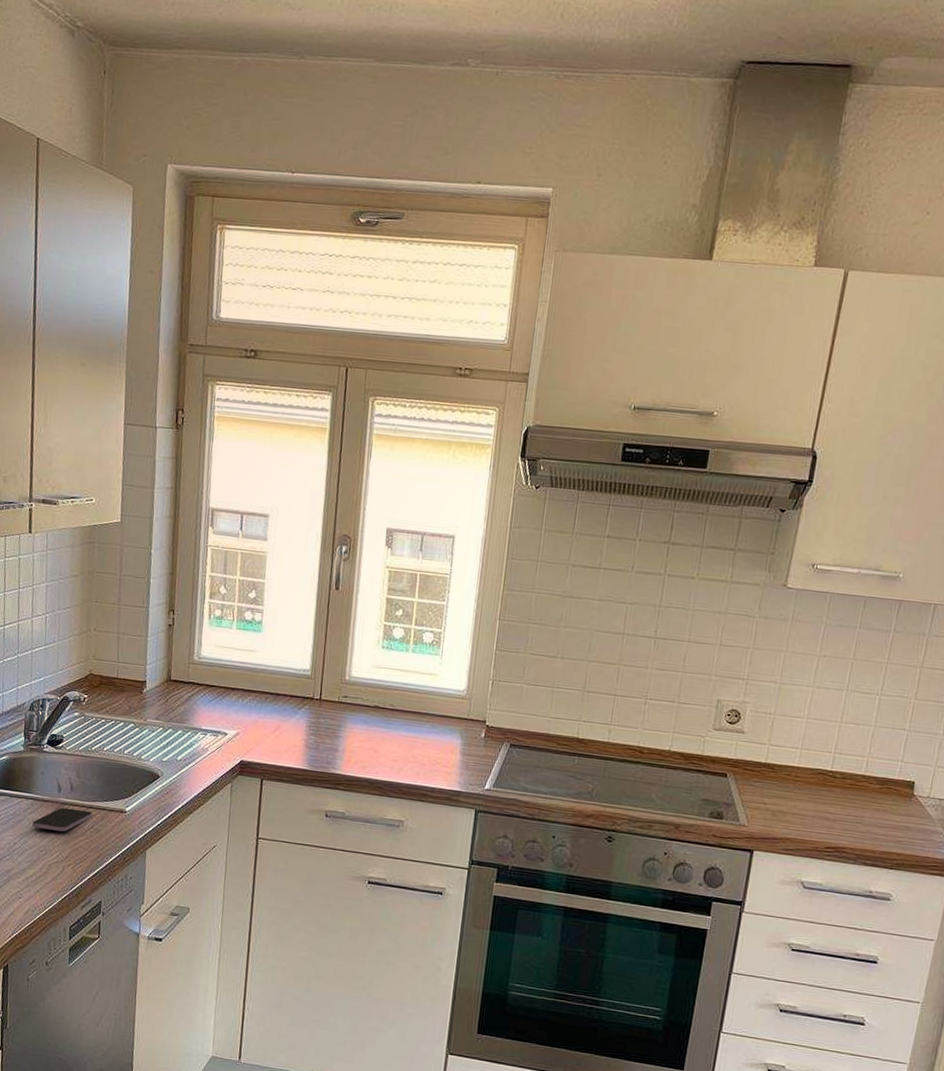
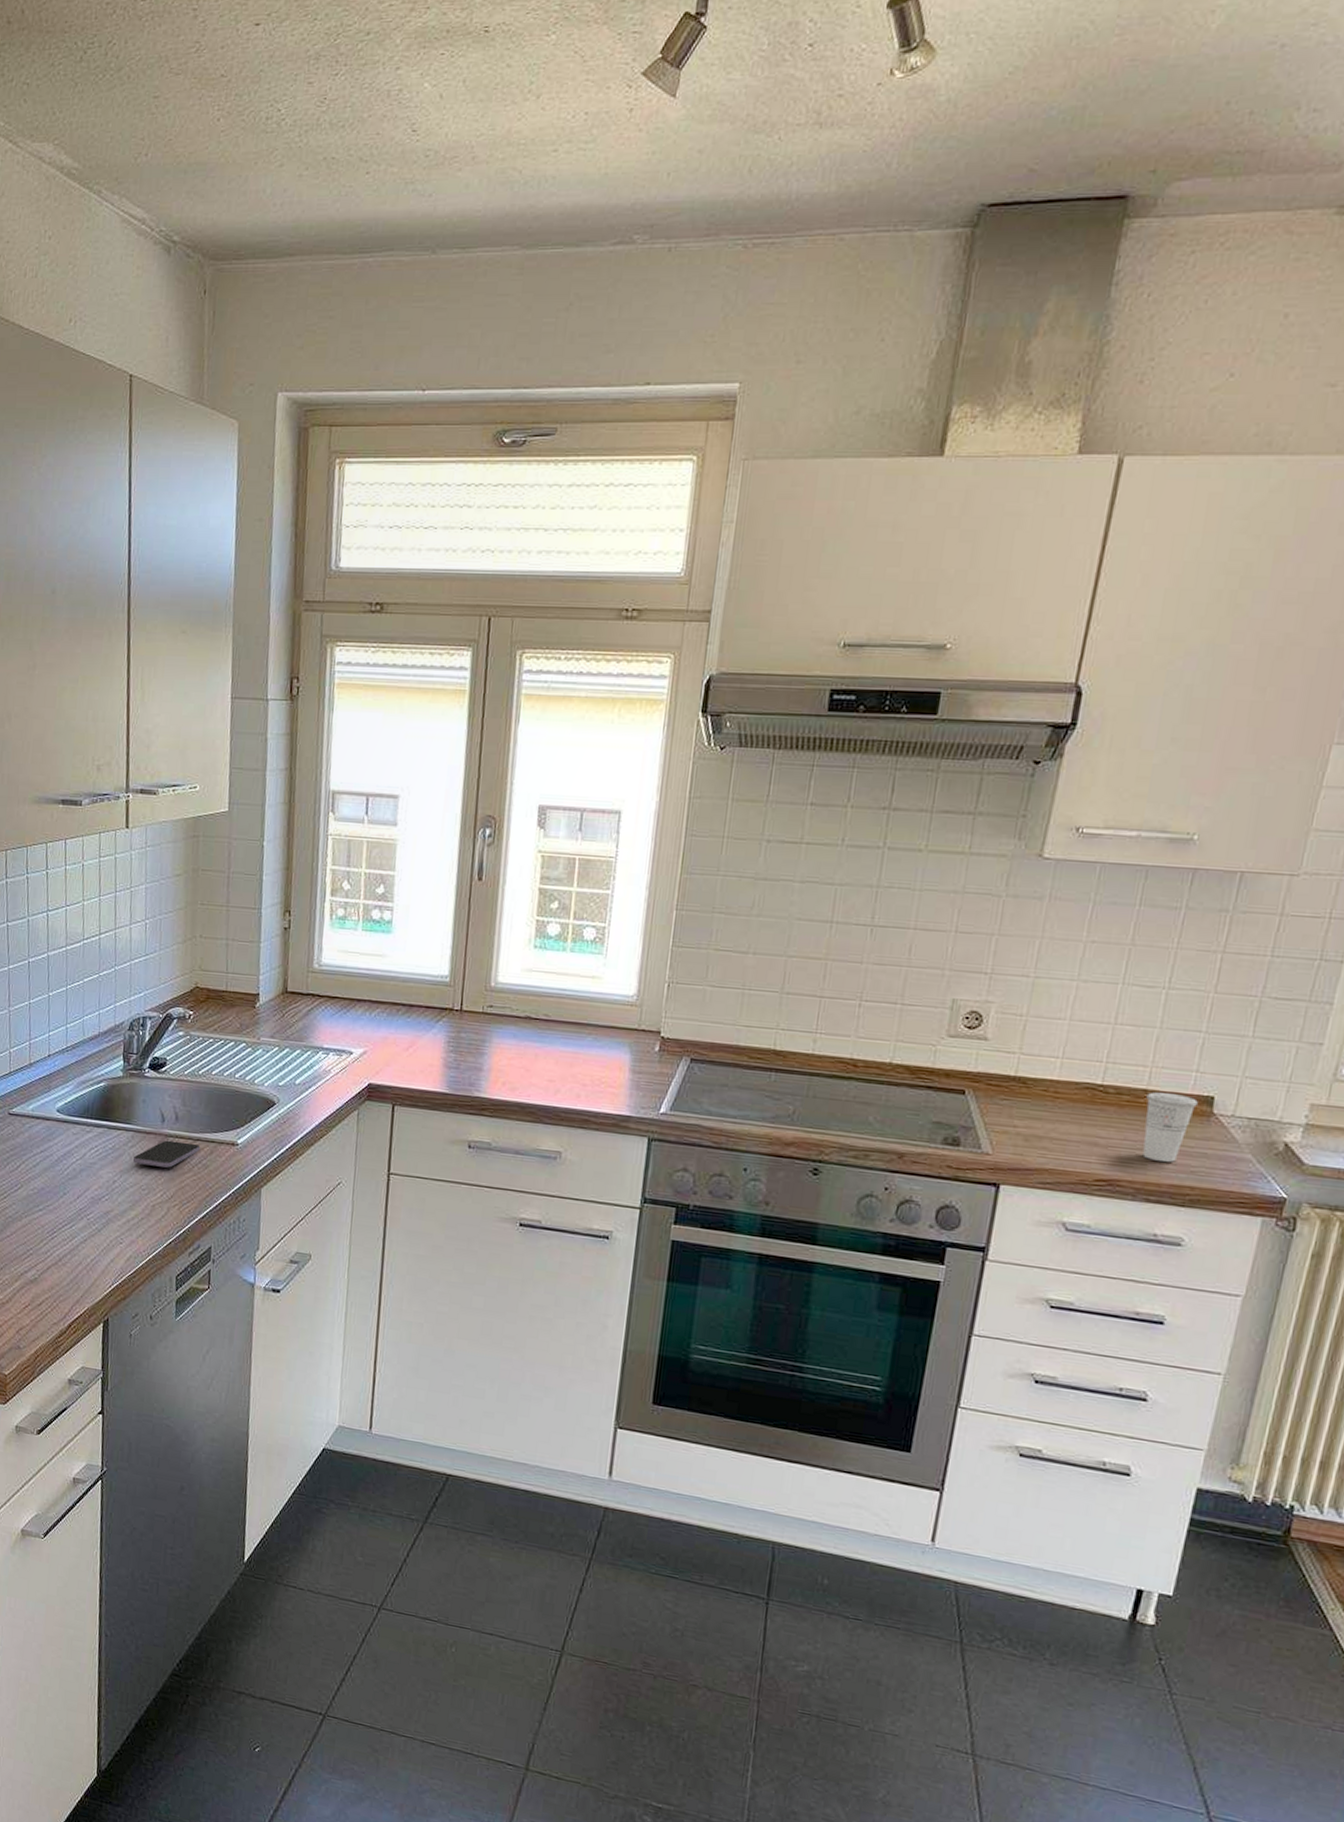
cup: none [861,777,903,834] -> present [1142,1092,1198,1162]

